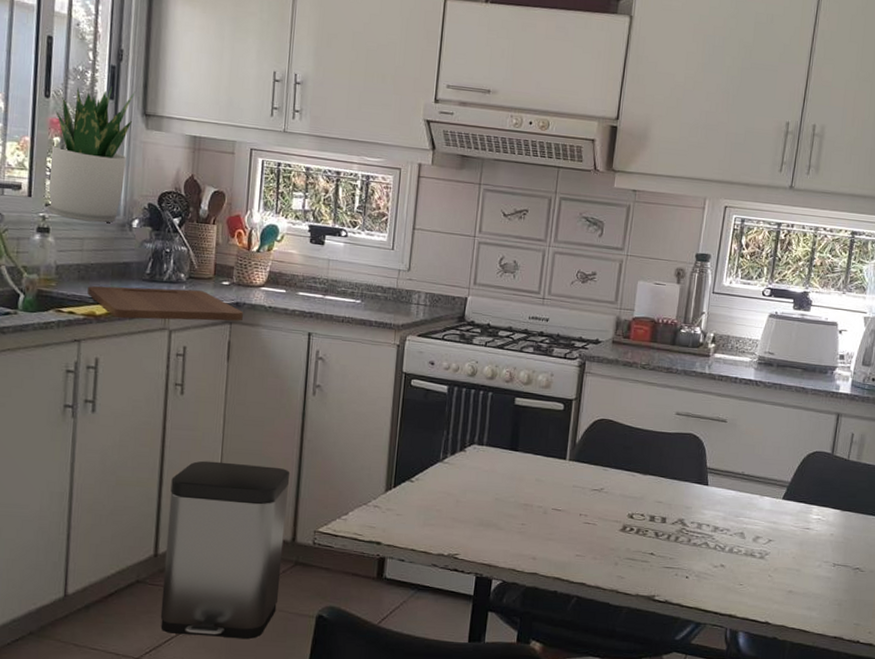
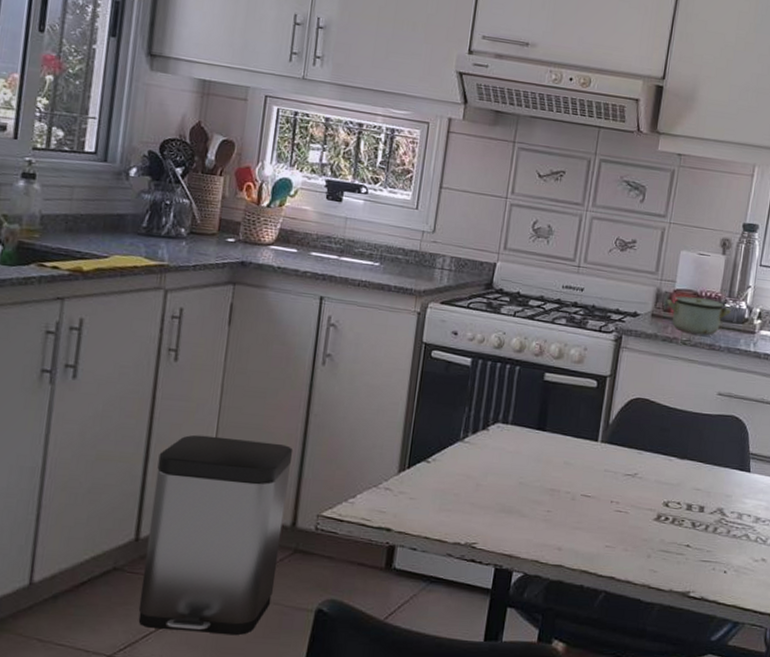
planter: present [47,86,136,223] -> none [35,21,141,171]
cutting board: present [87,285,243,321] -> none [75,238,249,282]
cooking pot: none [625,323,687,359] -> present [666,296,731,335]

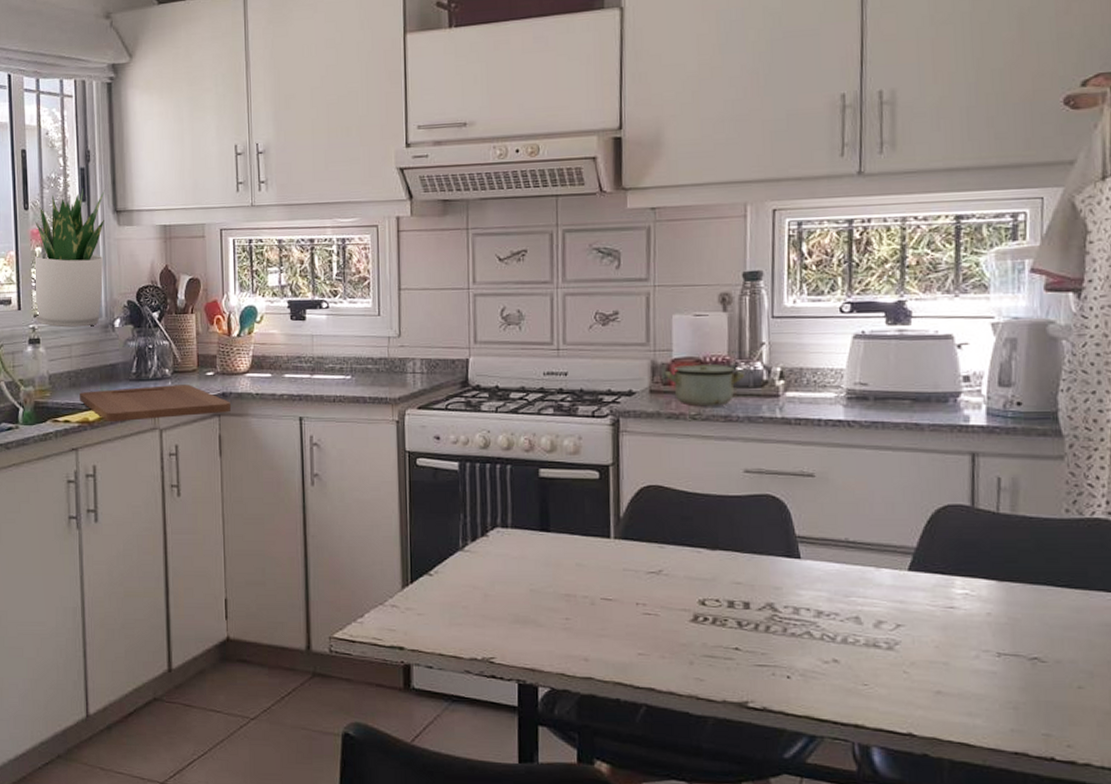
planter: none [35,21,141,171] -> present [34,188,105,328]
cutting board: none [75,238,249,282] -> present [80,384,231,423]
pedal bin: present [138,434,294,635] -> none [177,565,300,760]

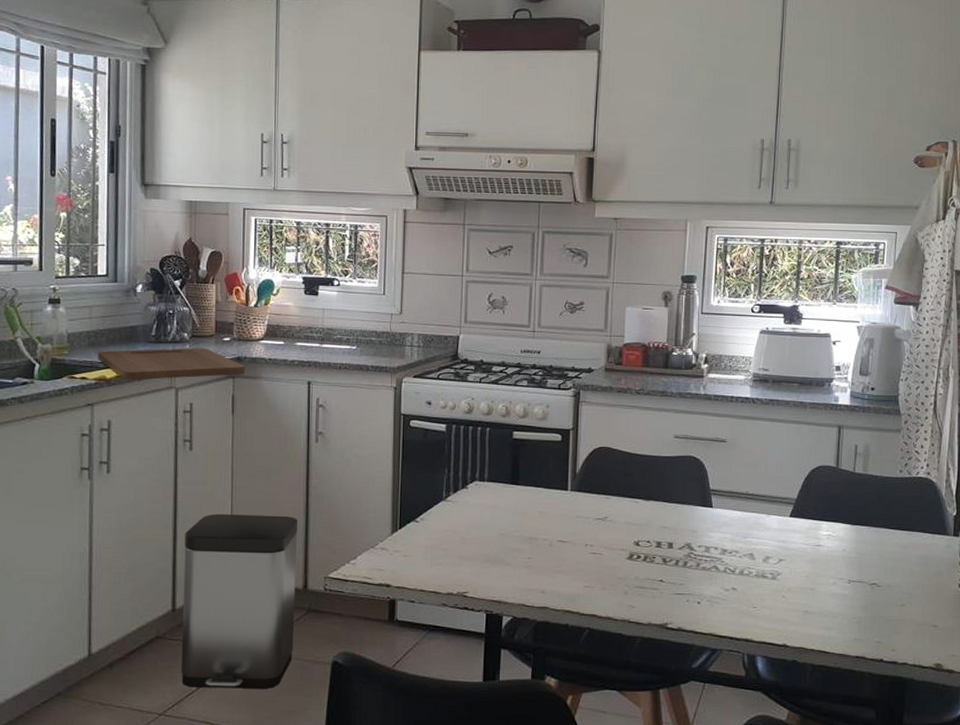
planter: present [34,188,105,328] -> none [56,161,134,290]
pedal bin: none [177,565,300,760] -> present [181,513,298,689]
cooking pot: present [664,365,745,407] -> none [617,349,679,384]

